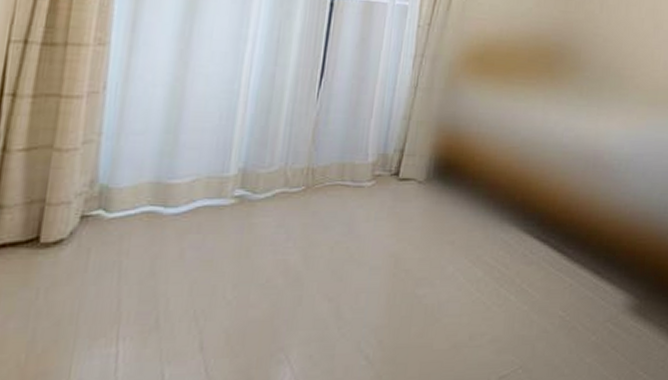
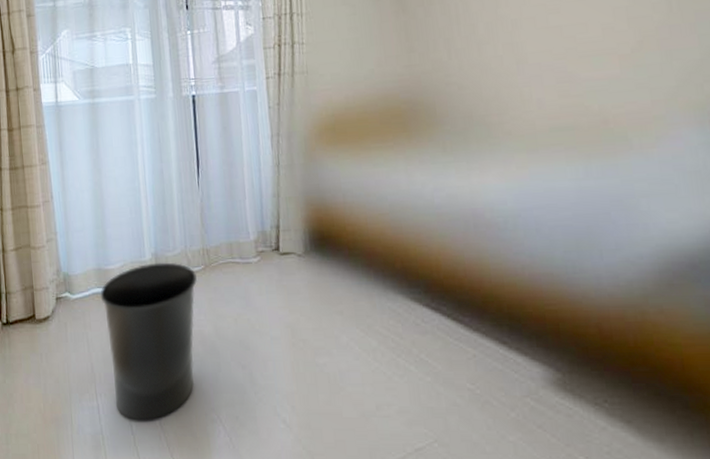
waste bin: none [144,179,294,369] -> present [100,262,198,421]

